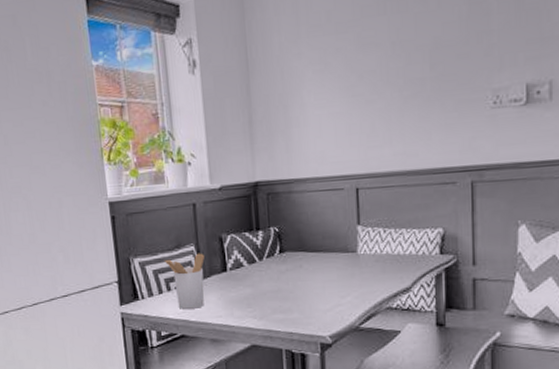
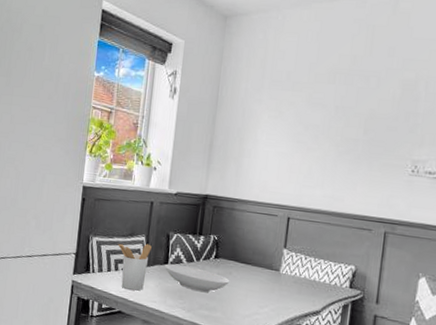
bowl: none [224,268,302,295] -> present [165,264,230,293]

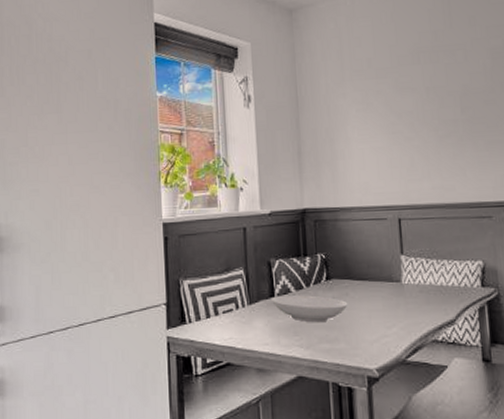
utensil holder: present [117,243,152,291] -> none [213,277,253,336]

